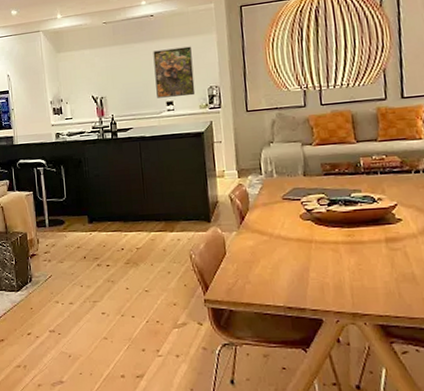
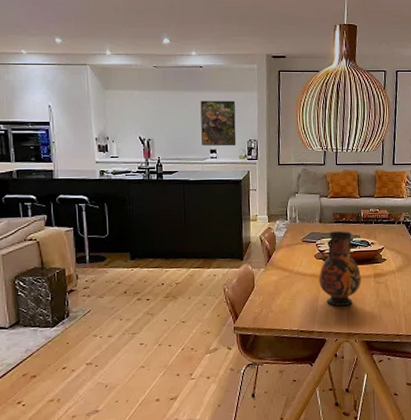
vase: none [307,185,368,279] -> present [319,231,361,307]

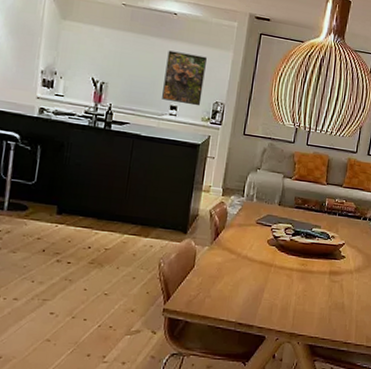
vase: present [319,231,361,307] -> none [267,217,316,303]

